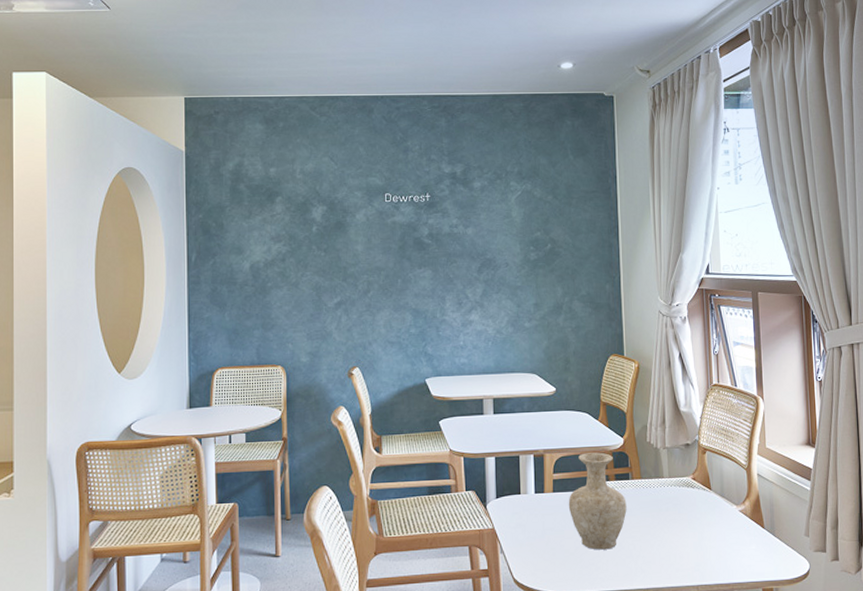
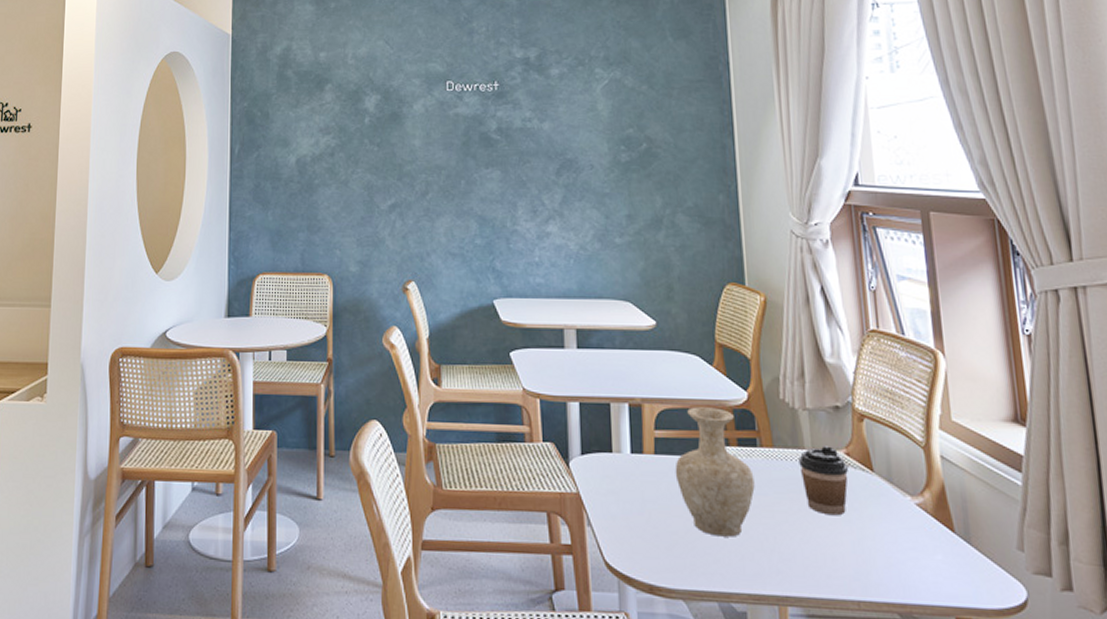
coffee cup: none [659,474,694,526] -> present [799,446,848,516]

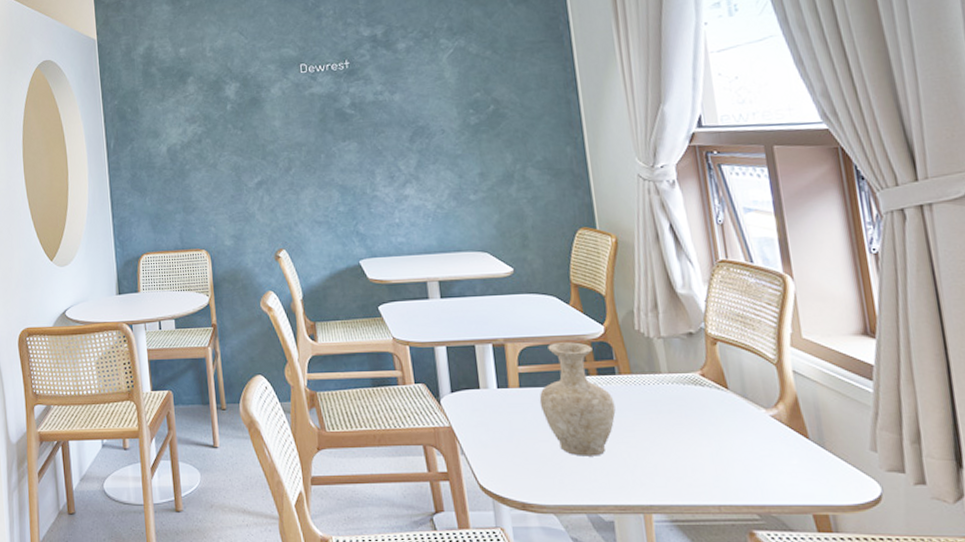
coffee cup: present [799,446,848,516] -> none [656,369,704,431]

